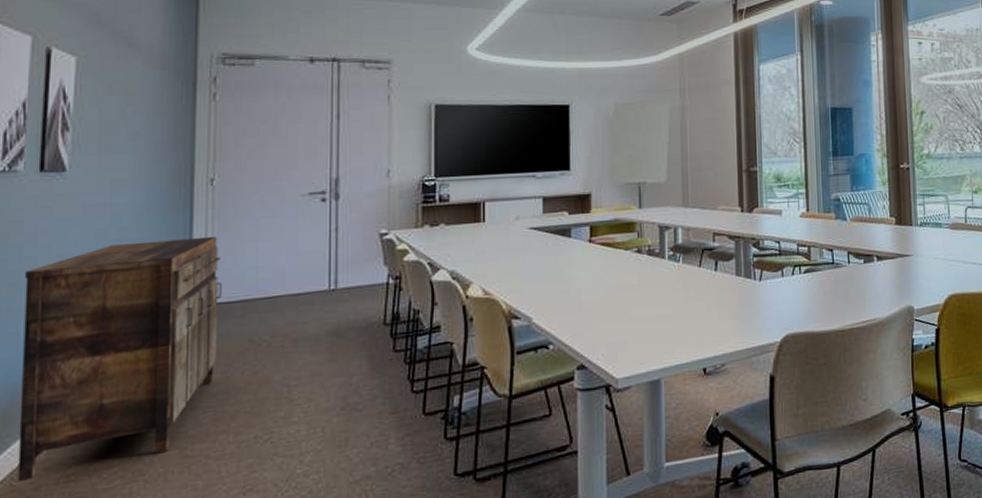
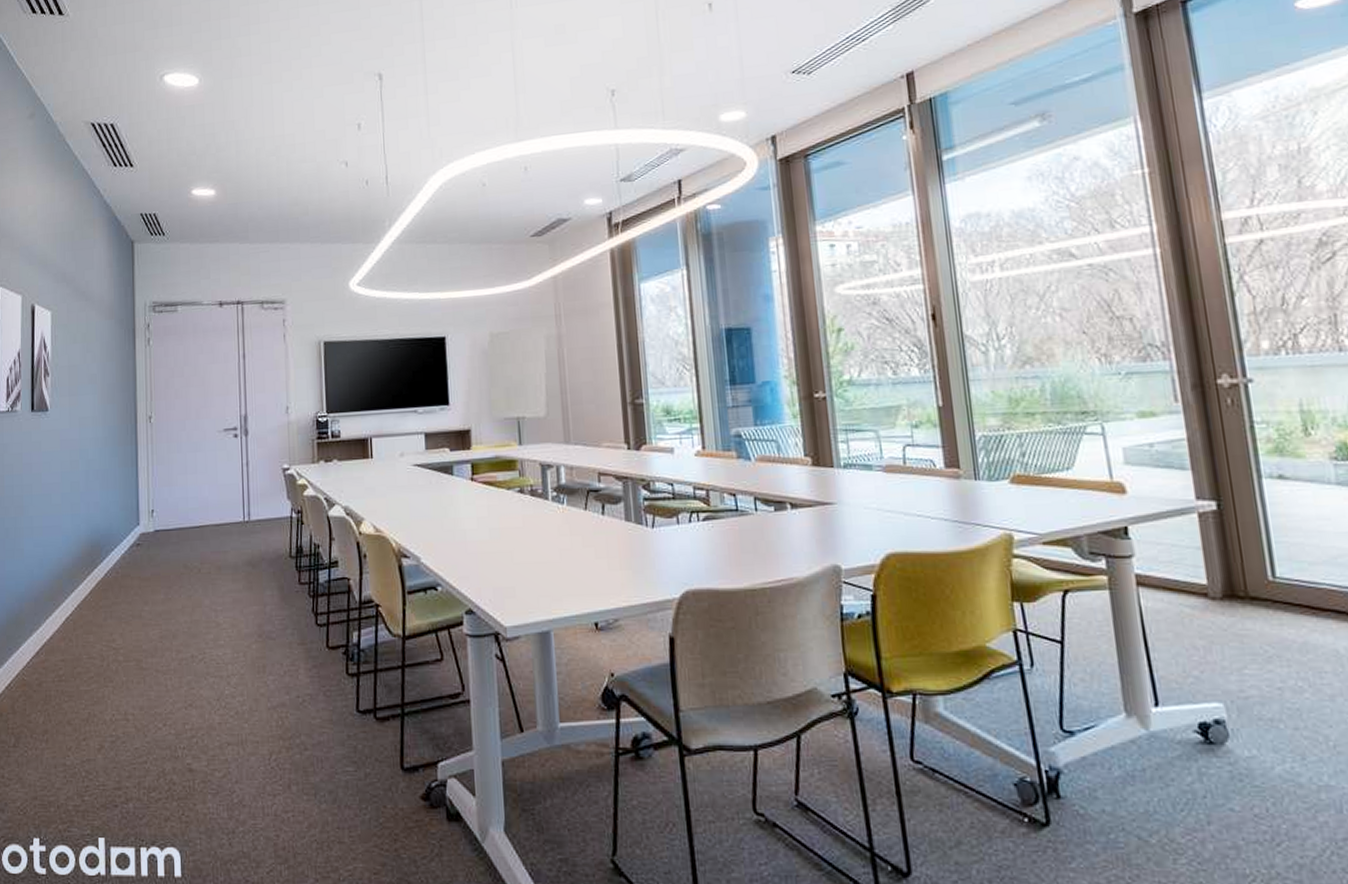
sideboard: present [17,236,222,483] -> none [24,469,162,678]

